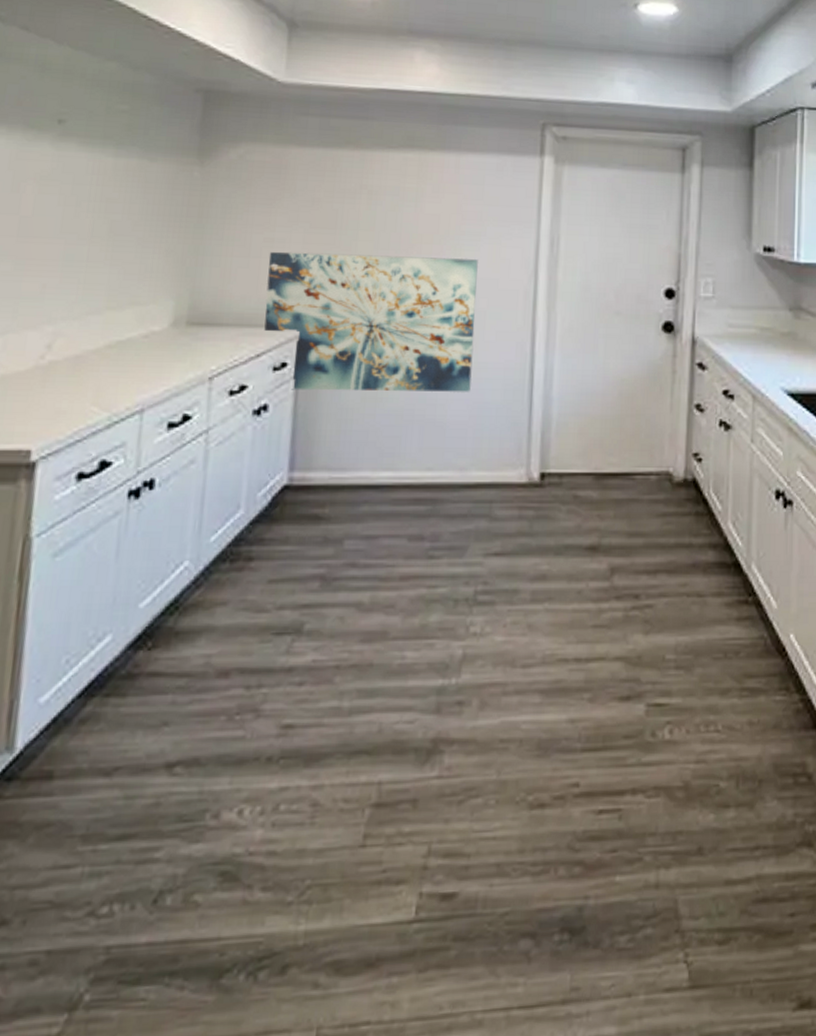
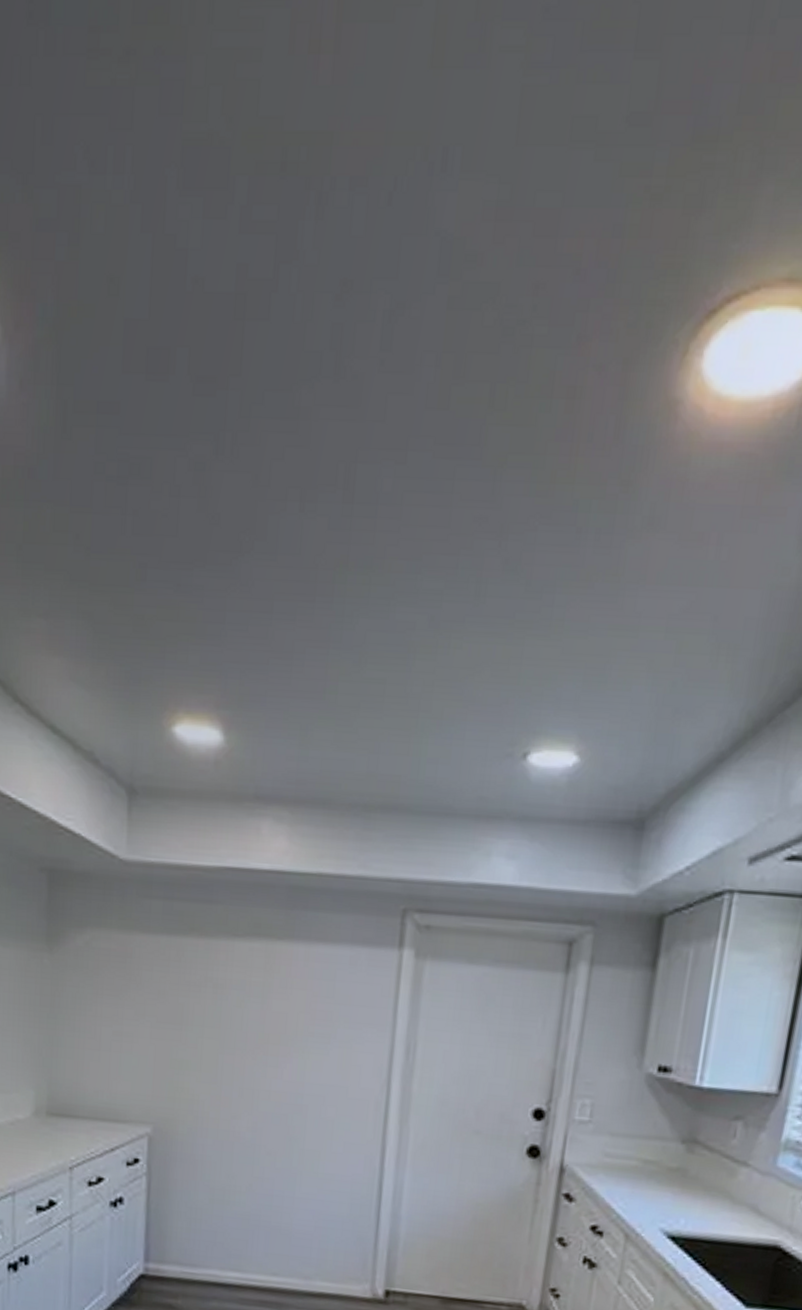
wall art: present [264,251,478,392] -> none [117,1046,327,1203]

